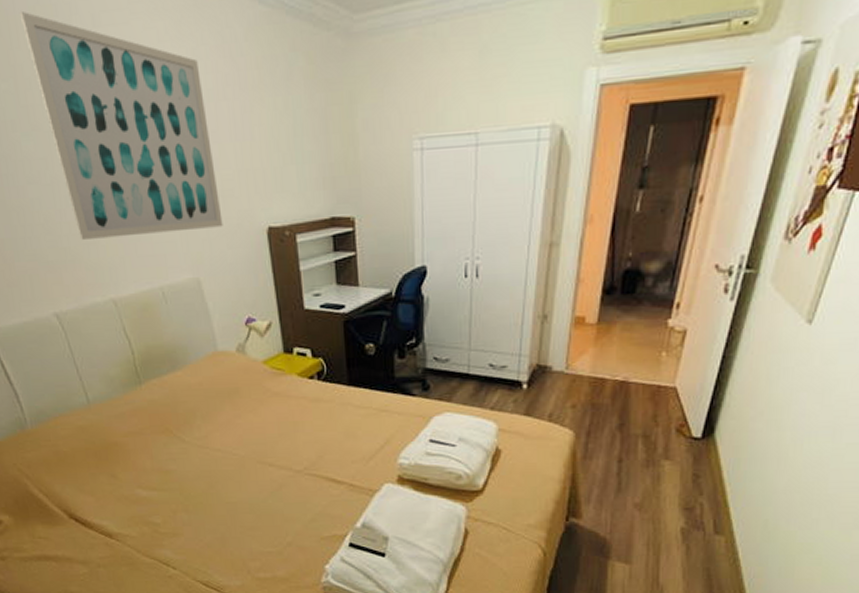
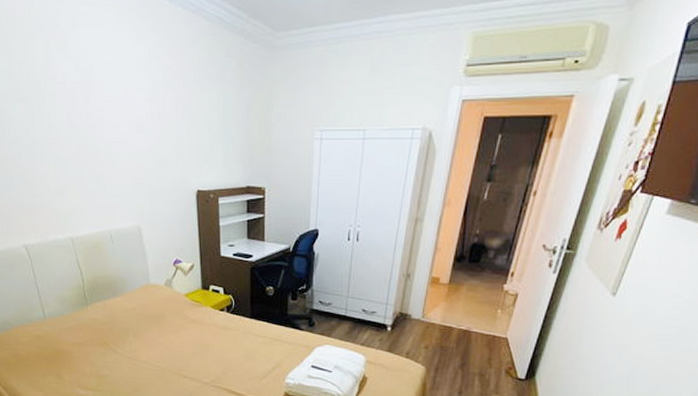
wall art: present [19,12,223,240] -> none [17,11,162,189]

